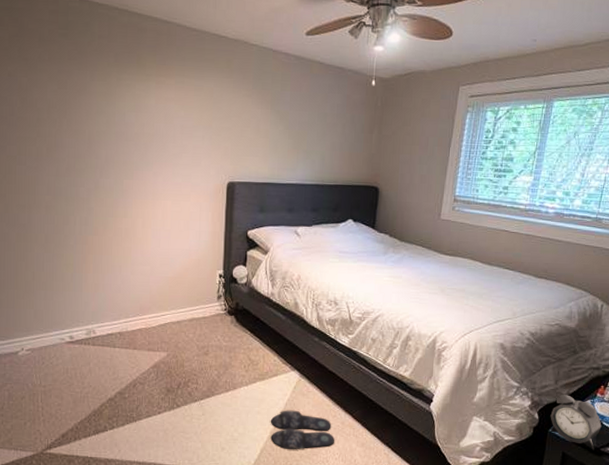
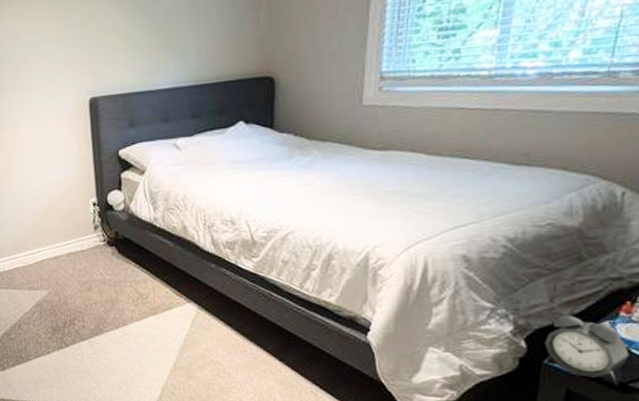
slippers: present [270,410,334,449] -> none [170,346,247,388]

